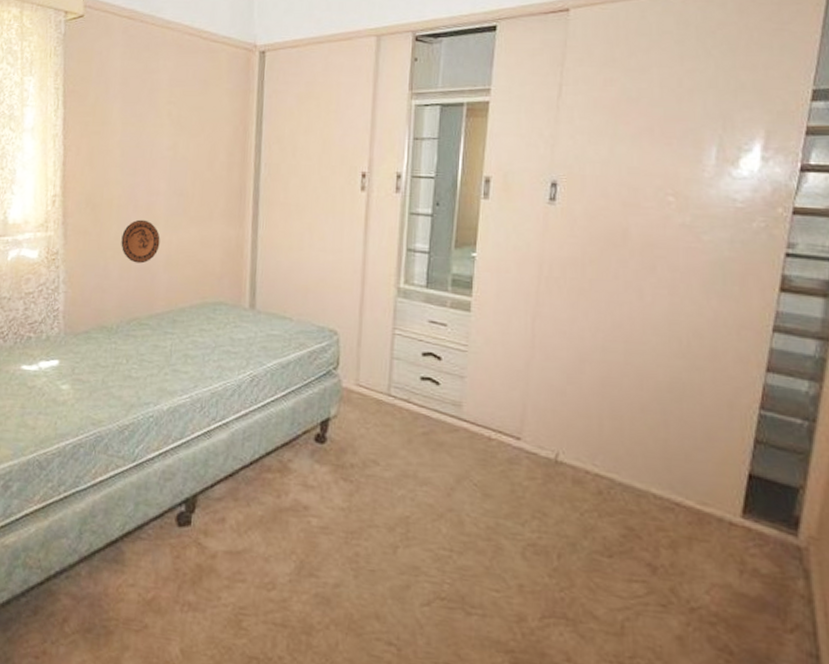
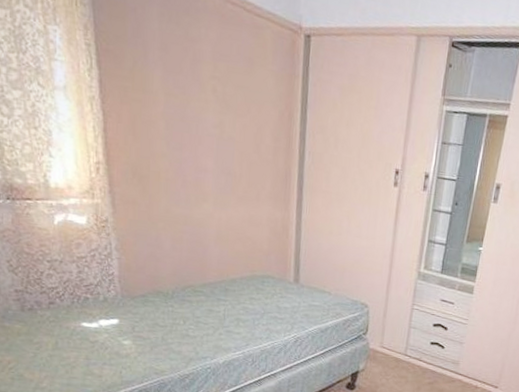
decorative plate: present [121,219,161,264] -> none [171,194,210,237]

